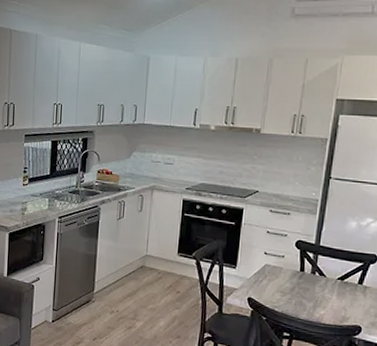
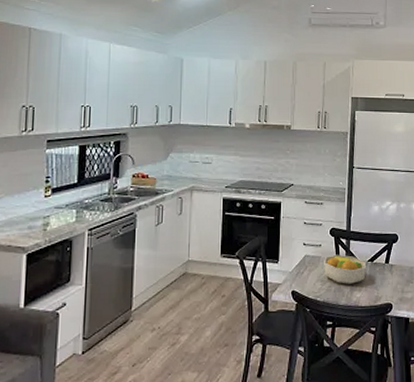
fruit bowl: none [285,267,334,300] -> present [324,254,366,284]

